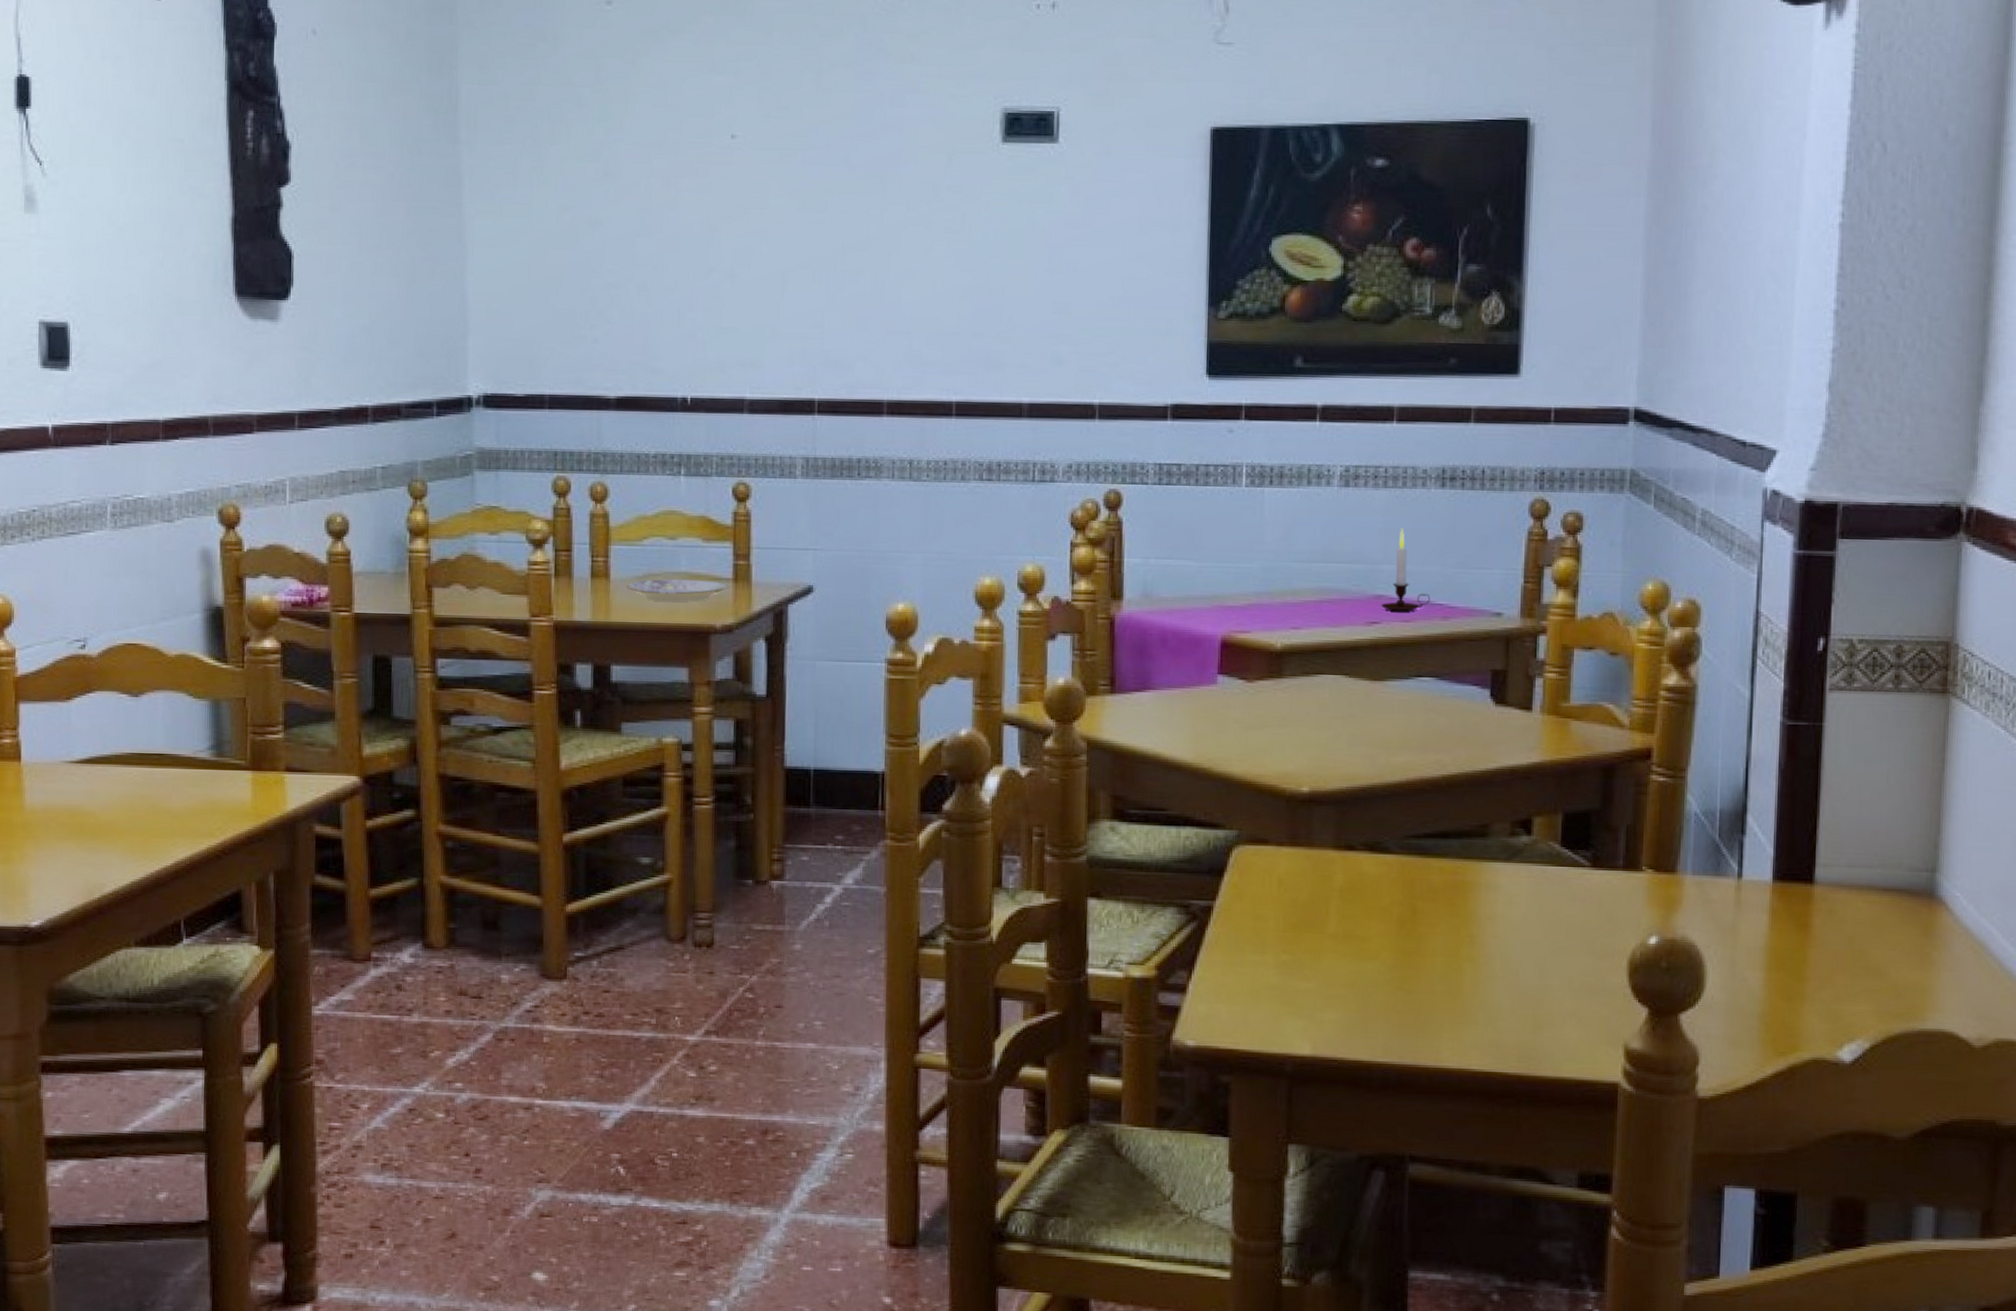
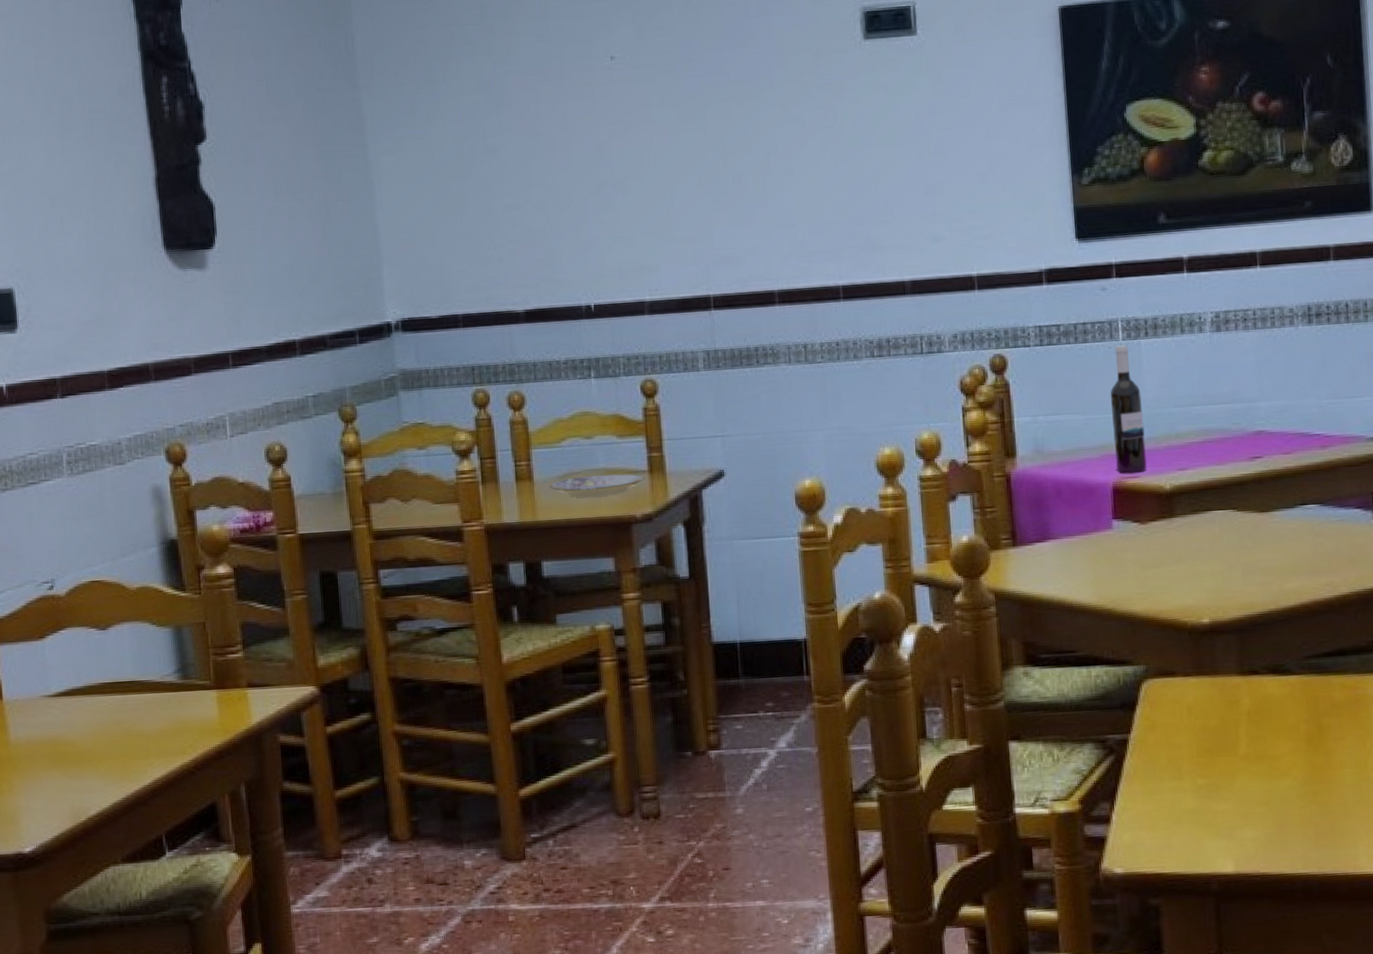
wine bottle: none [1226,492,1260,629] -> present [1110,345,1147,475]
candle: present [1380,528,1431,612] -> none [1261,366,1308,445]

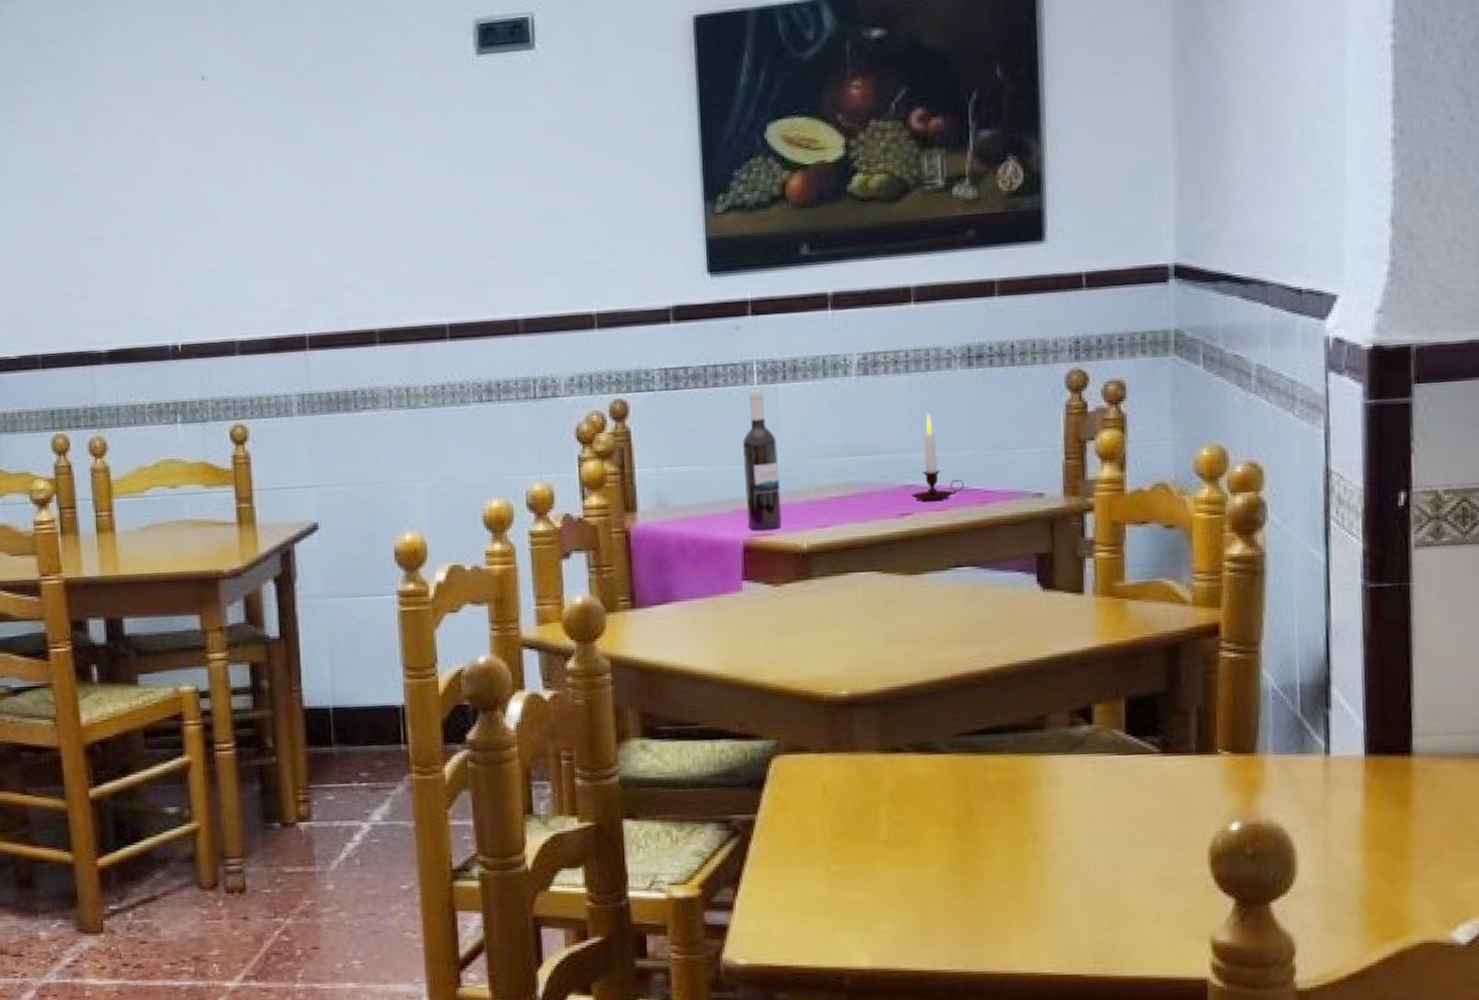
plate: present [549,474,646,498] -> none [132,526,234,552]
candle: none [1261,366,1308,445] -> present [910,413,965,501]

